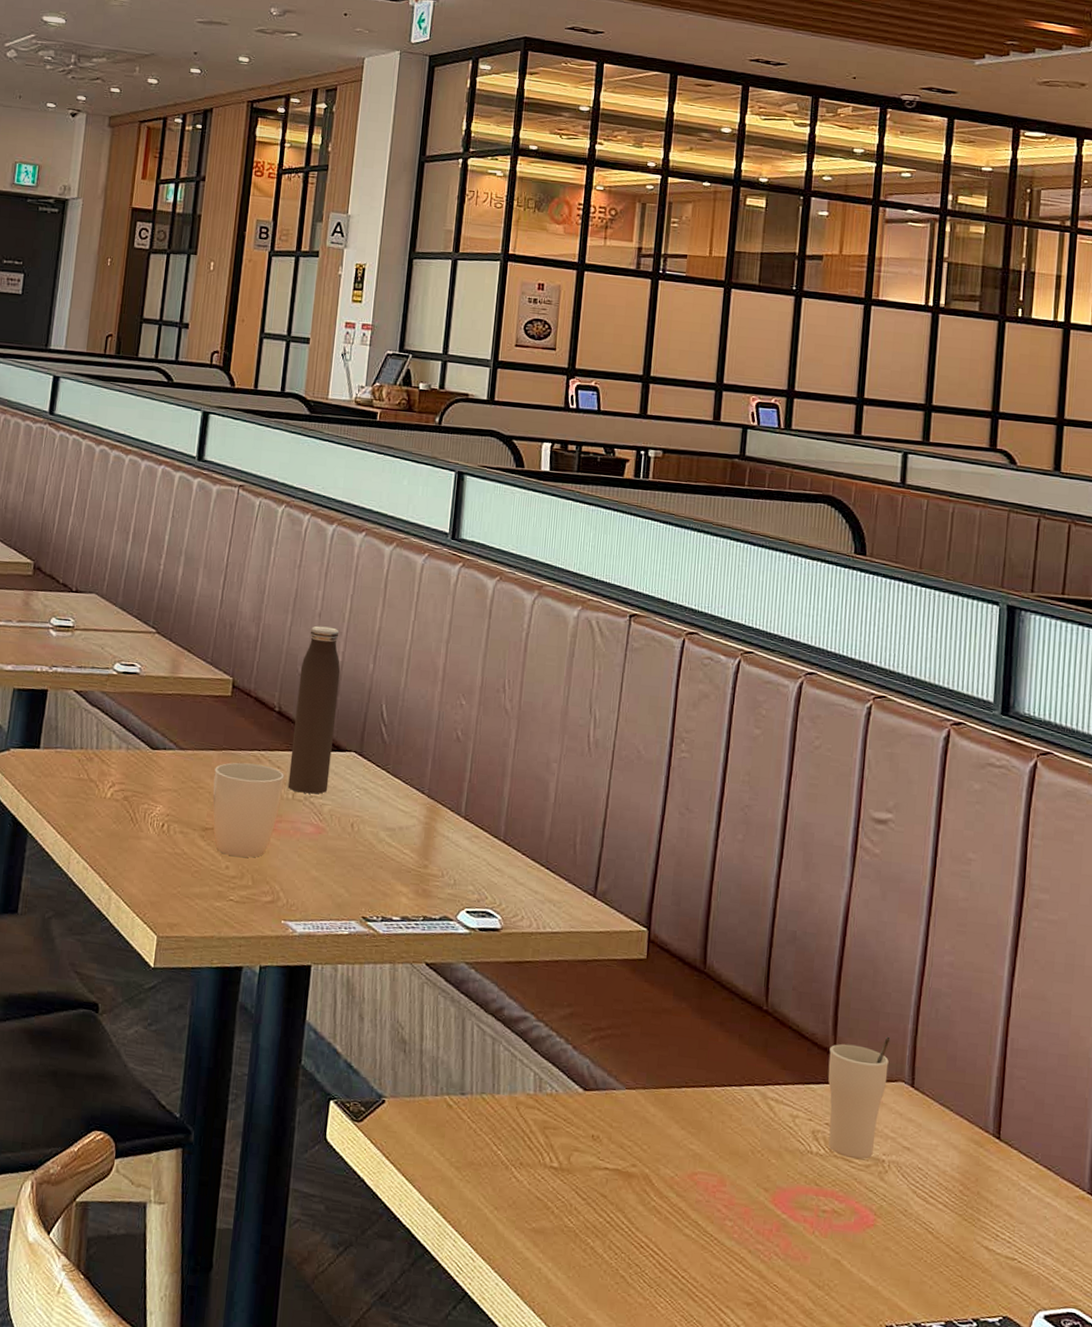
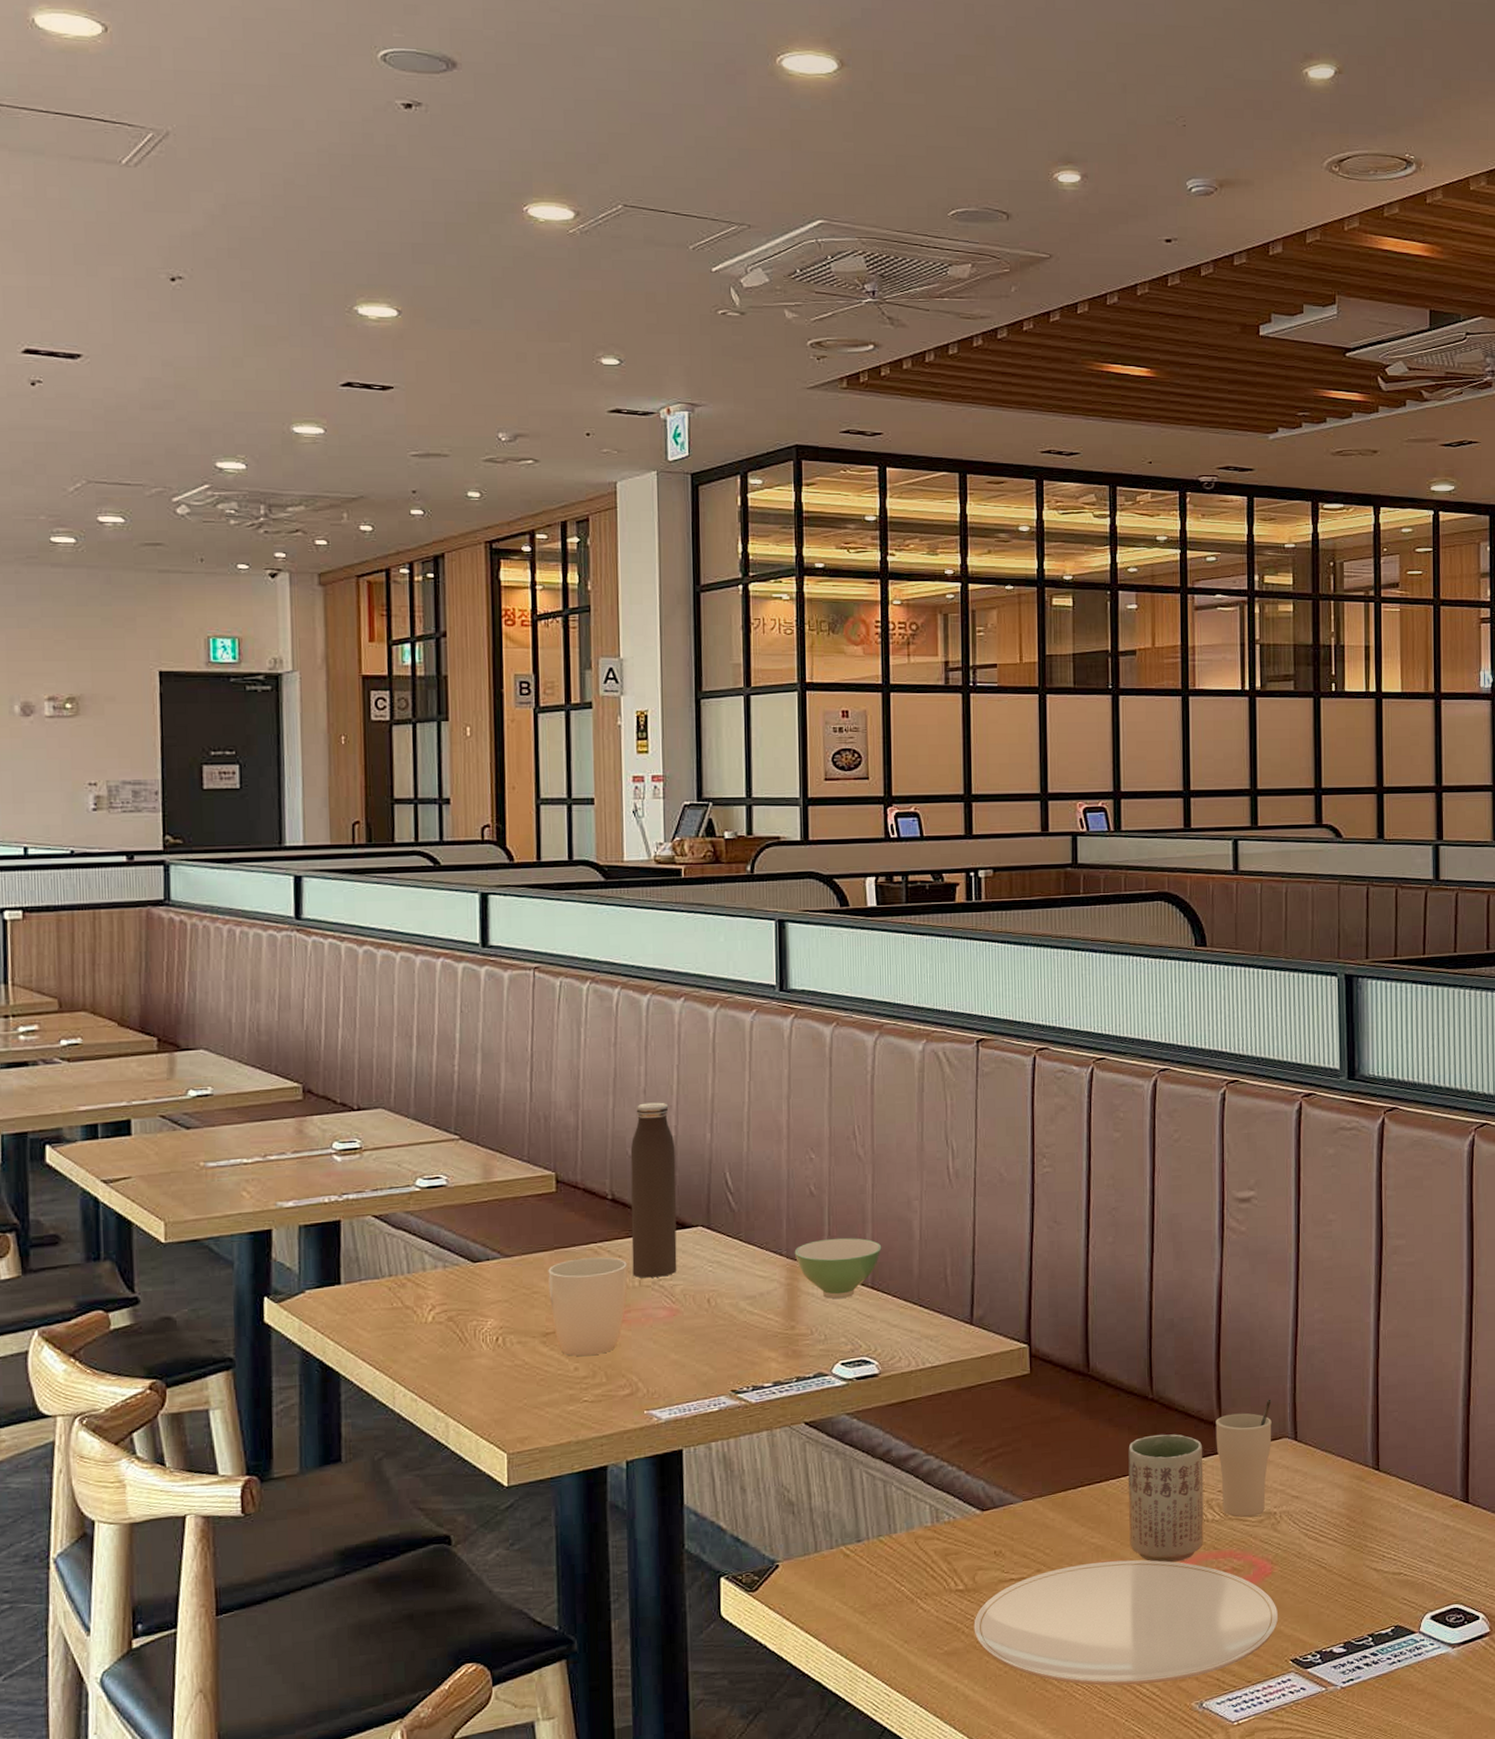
bowl: none [435,785,518,847] -> present [794,1237,882,1299]
plate: none [563,1168,878,1319] -> present [973,1560,1279,1686]
cup: none [728,1049,814,1190] -> present [1128,1434,1204,1563]

